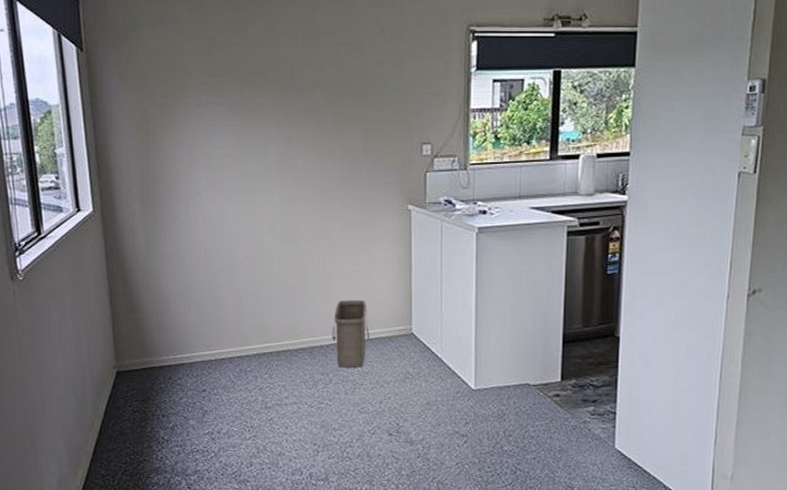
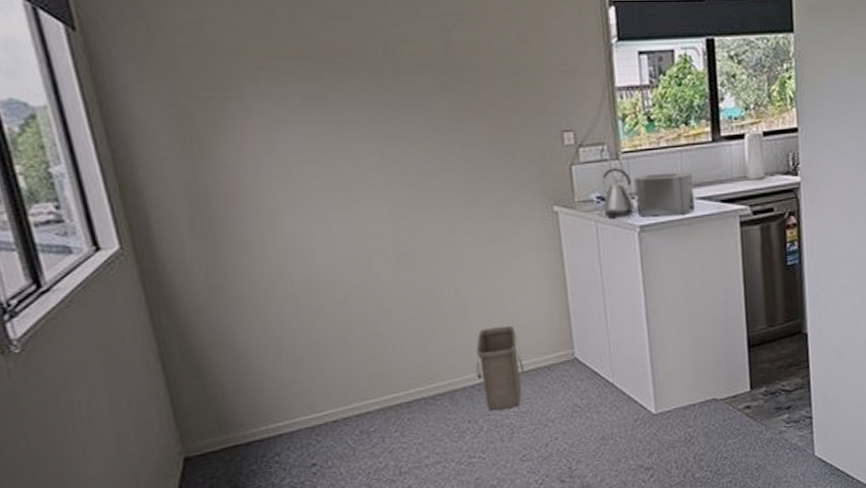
kettle: none [447,177,477,220] -> present [599,168,637,219]
toaster: none [477,183,531,222] -> present [634,171,696,219]

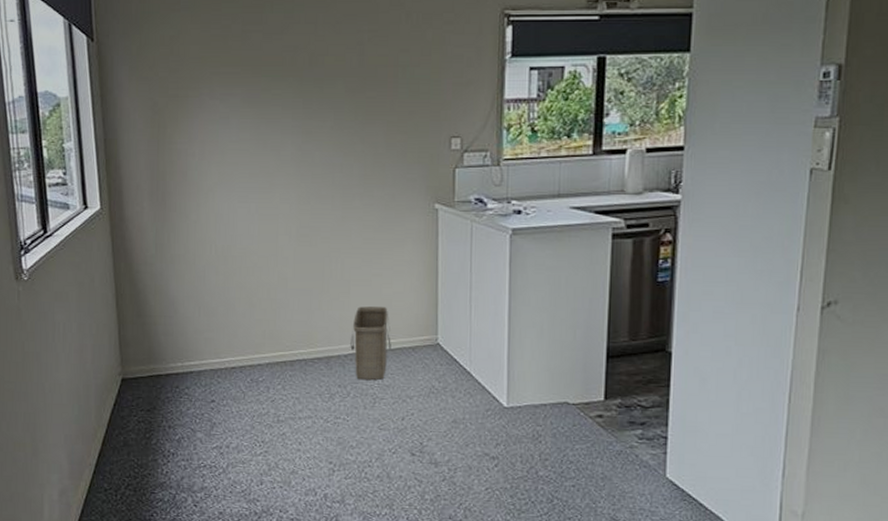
kettle: present [599,168,637,219] -> none [478,173,511,221]
toaster: present [634,171,696,219] -> none [511,181,571,223]

